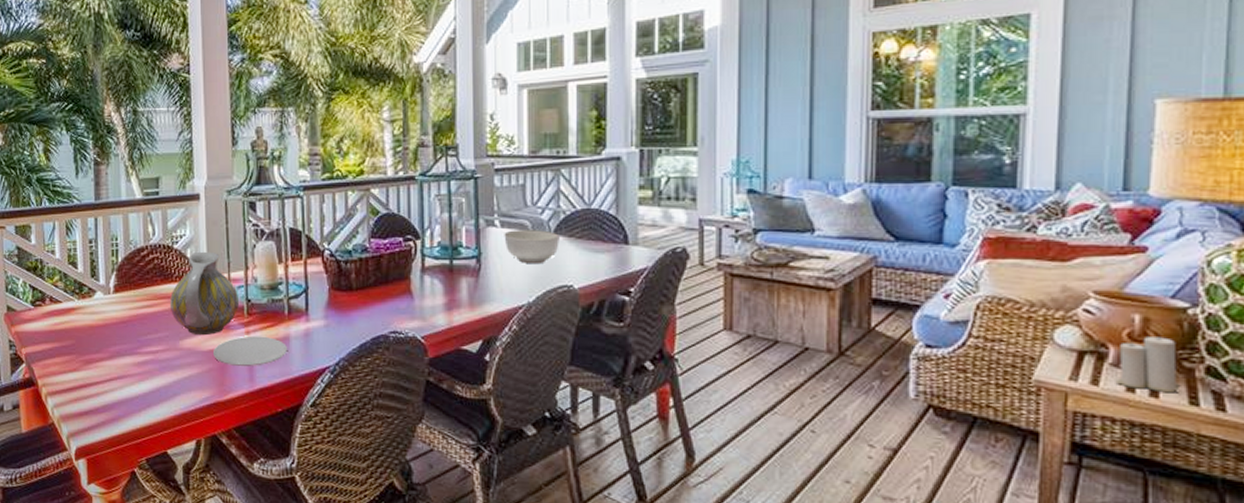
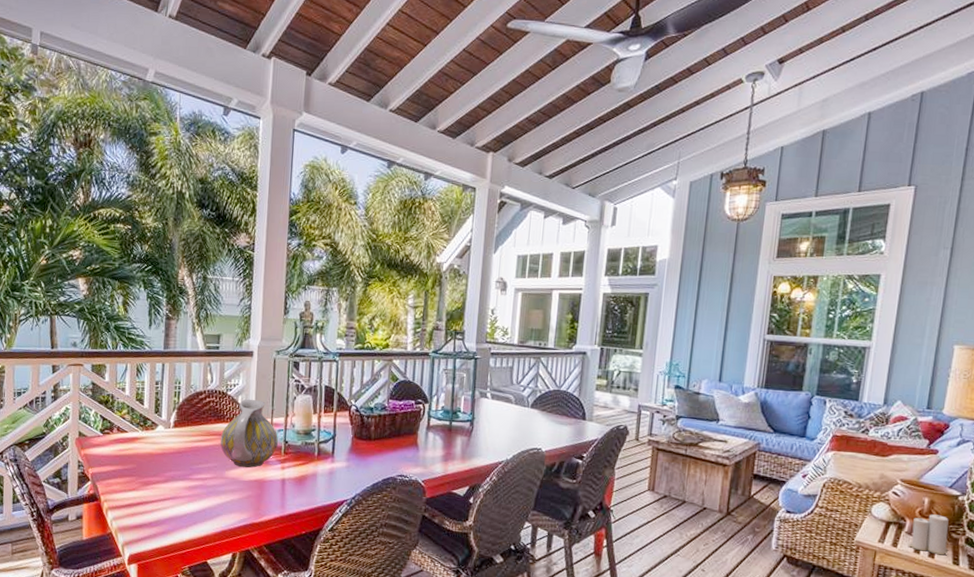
plate: present [213,335,288,367] -> none [253,471,315,497]
bowl: present [504,230,559,265] -> none [493,402,535,430]

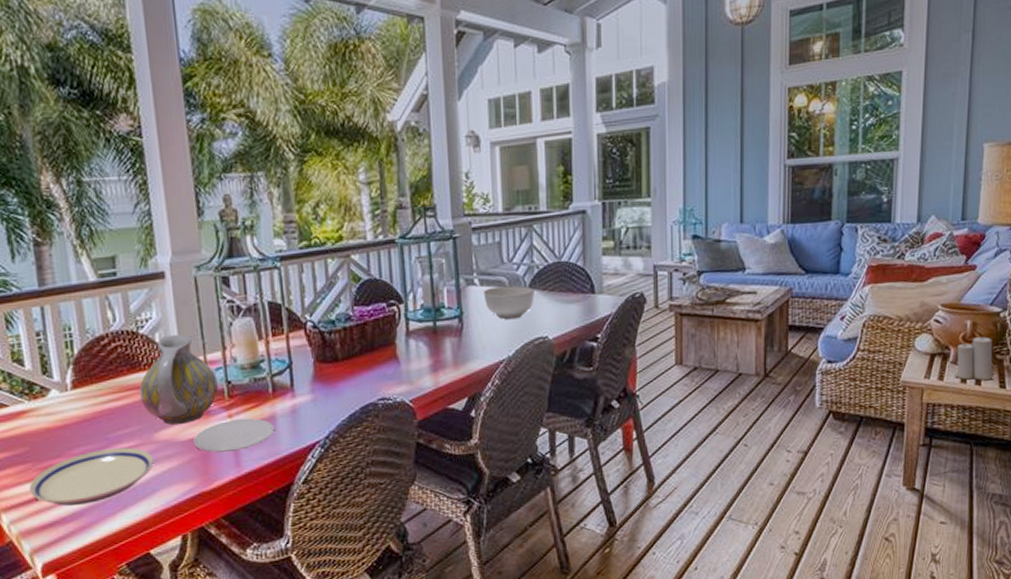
plate: none [130,476,222,516] -> present [28,447,154,506]
plate: none [253,471,315,497] -> present [193,417,275,453]
bowl: none [493,402,535,430] -> present [483,285,534,320]

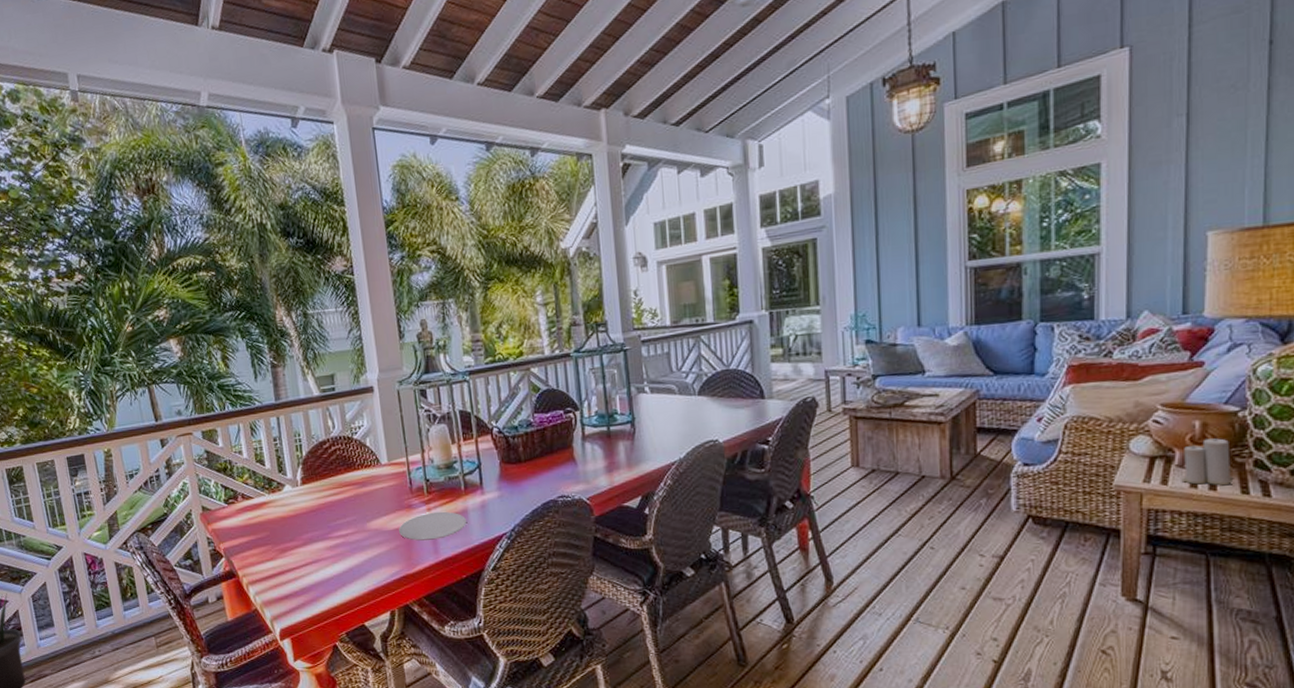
plate: present [28,447,154,506] -> none [269,534,367,582]
pitcher: present [139,334,219,425] -> none [354,439,419,517]
bowl: present [483,285,534,320] -> none [654,392,704,424]

